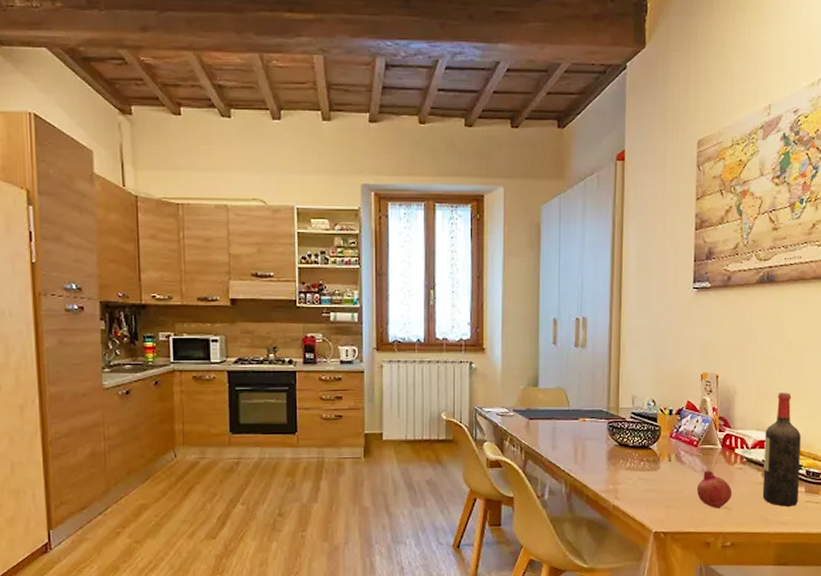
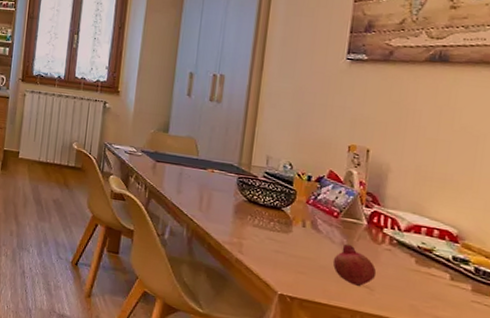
wine bottle: present [762,393,801,507] -> none [414,178,471,303]

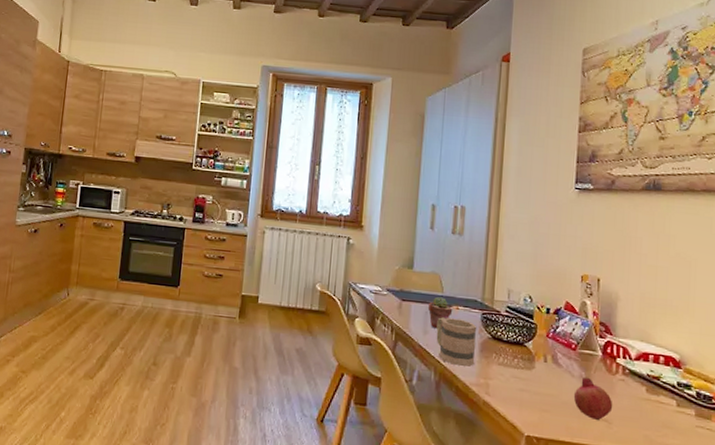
potted succulent: none [182,159,208,190] -> present [427,296,453,329]
mug: none [189,179,233,227] -> present [436,317,477,367]

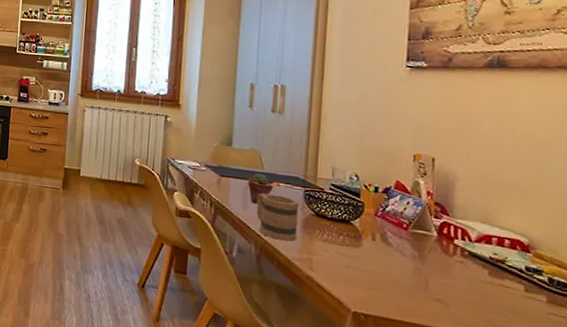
fruit: present [573,377,613,420] -> none [405,256,450,301]

